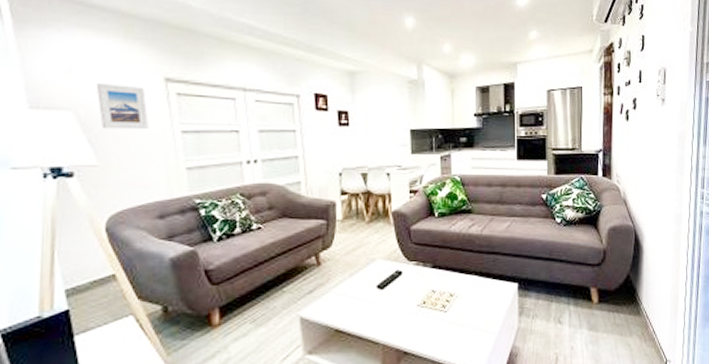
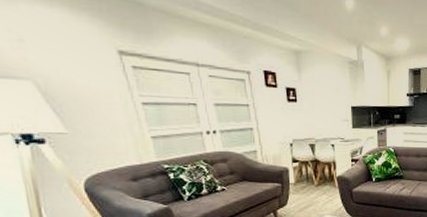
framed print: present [96,82,149,130] -> none [50,53,110,101]

